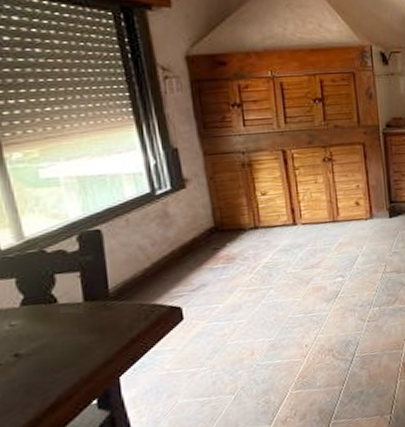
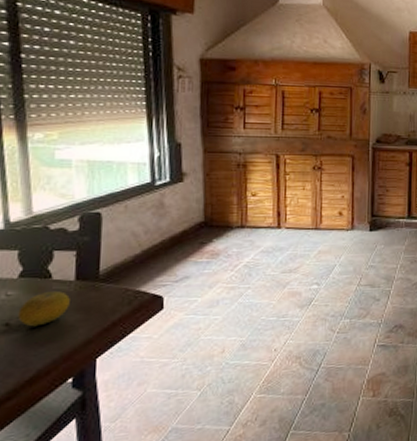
fruit: none [26,315,82,355] -> present [17,291,70,327]

